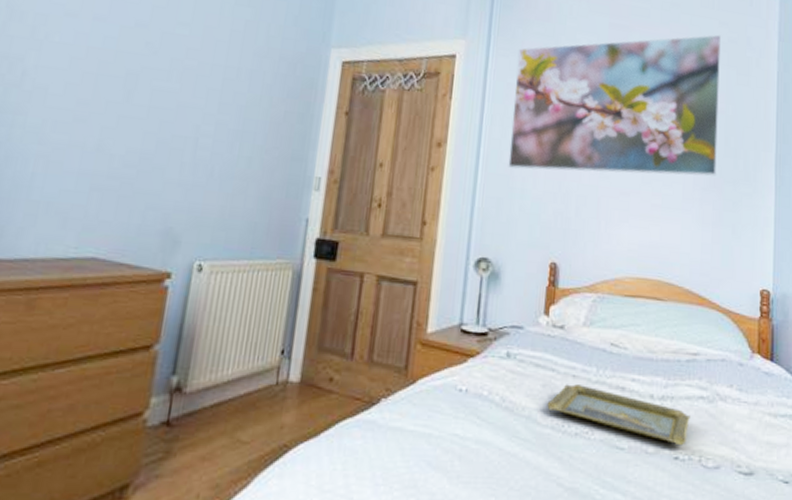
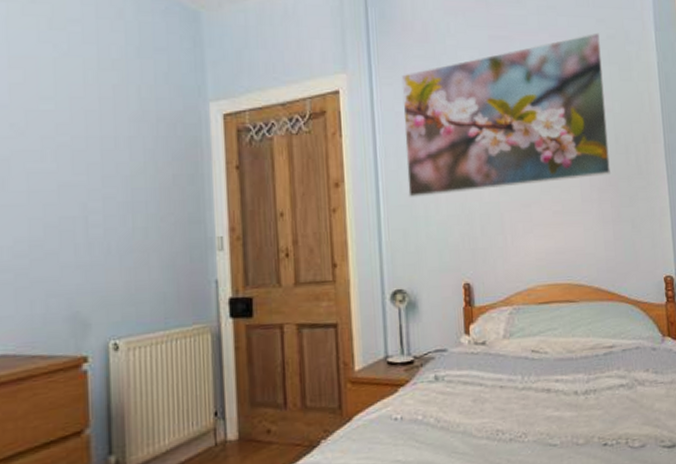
tray: present [547,384,690,446] -> none [480,393,614,433]

